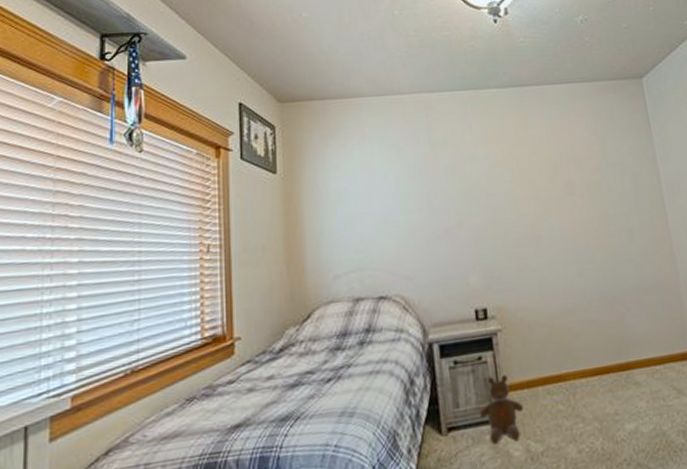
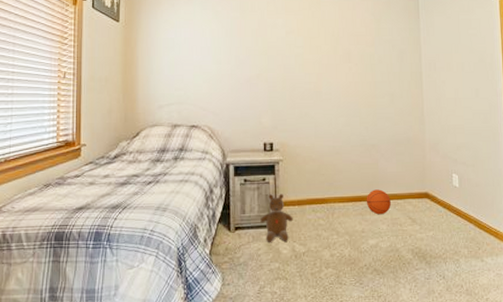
basketball: none [614,354,648,389] -> present [366,189,391,215]

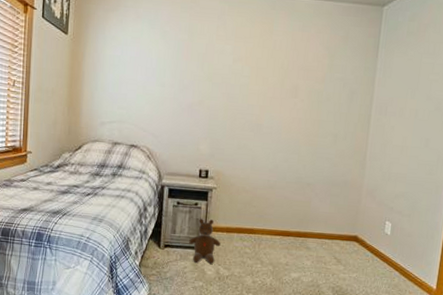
basketball: present [366,189,391,215] -> none [293,227,319,252]

